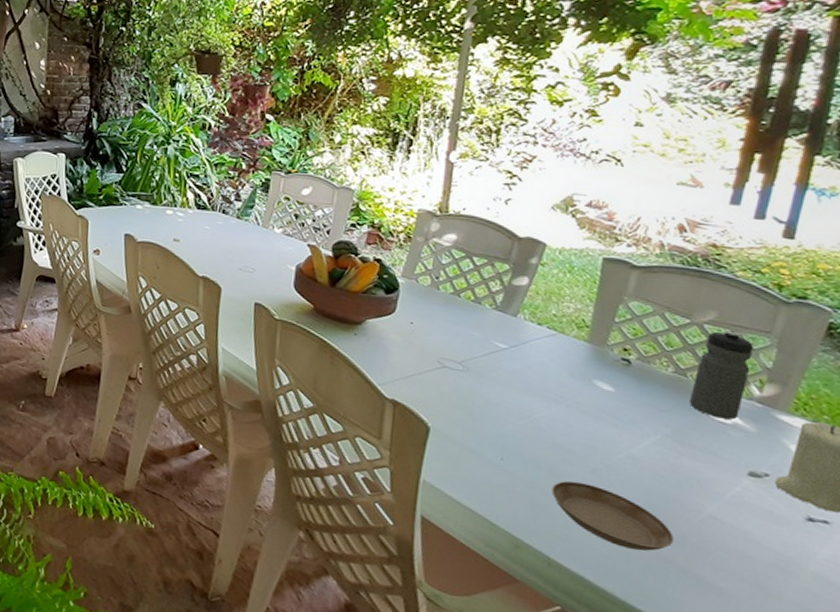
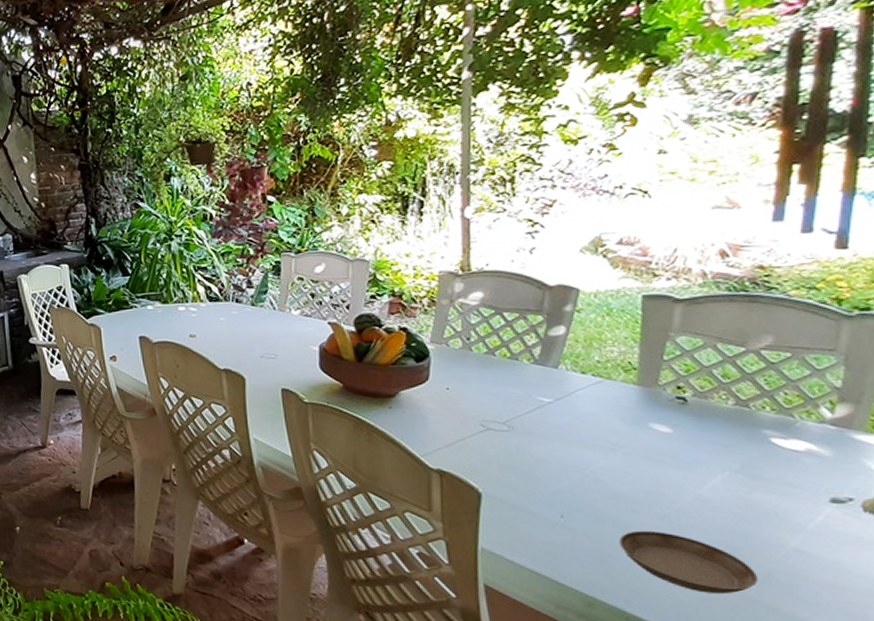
water bottle: present [688,330,754,420] -> none [755,353,818,447]

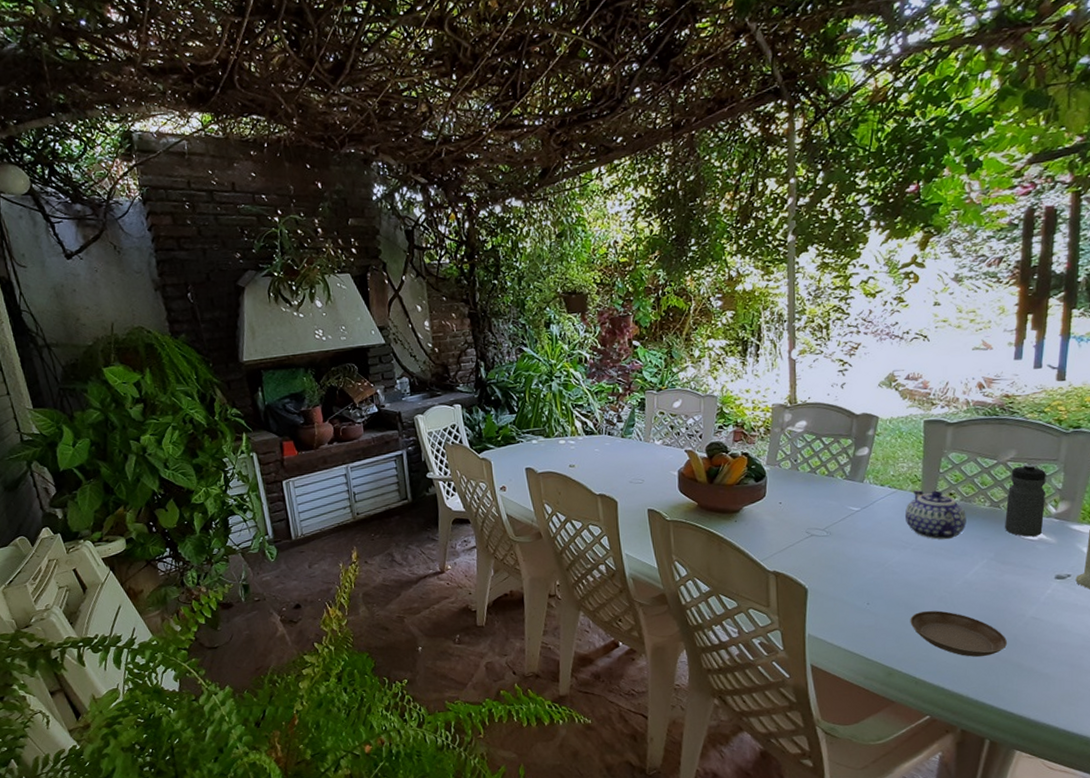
teapot: none [613,380,700,444] -> present [904,489,966,540]
water bottle: none [755,353,818,447] -> present [1004,463,1046,537]

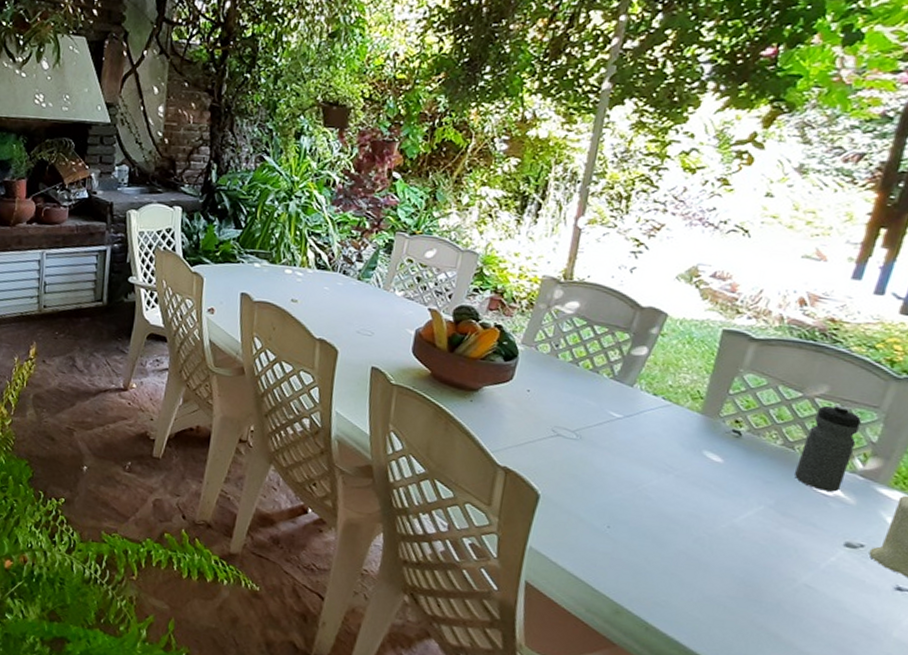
teapot: present [904,489,966,540] -> none [674,407,751,474]
saucer: present [910,610,1008,657] -> none [654,549,769,617]

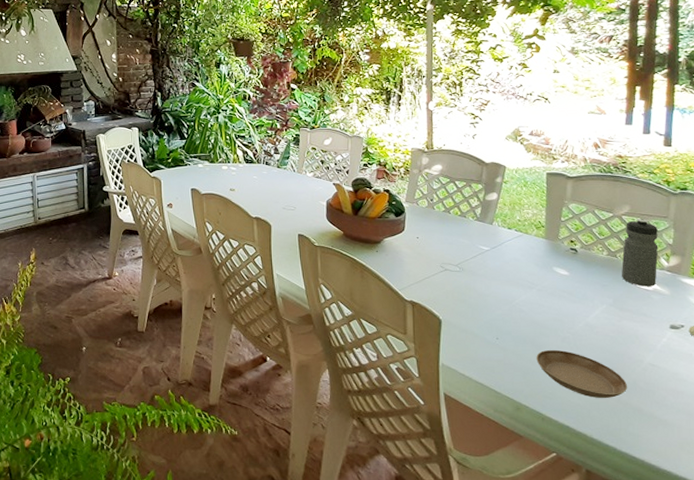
saucer: none [654,549,769,617] -> present [536,349,628,399]

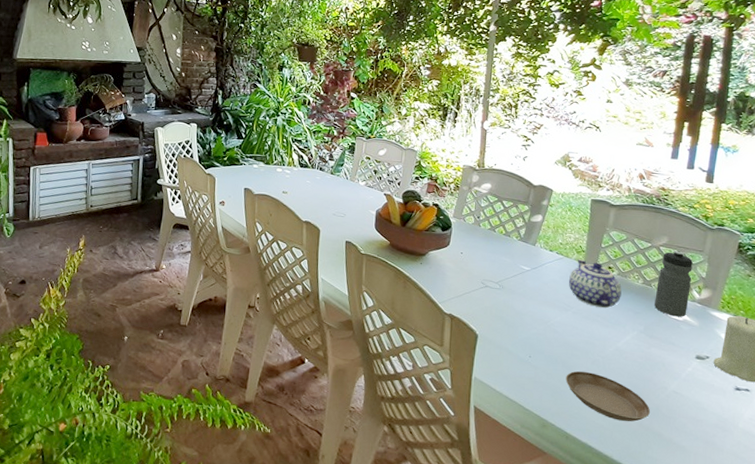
teapot: none [530,235,586,284] -> present [568,259,622,309]

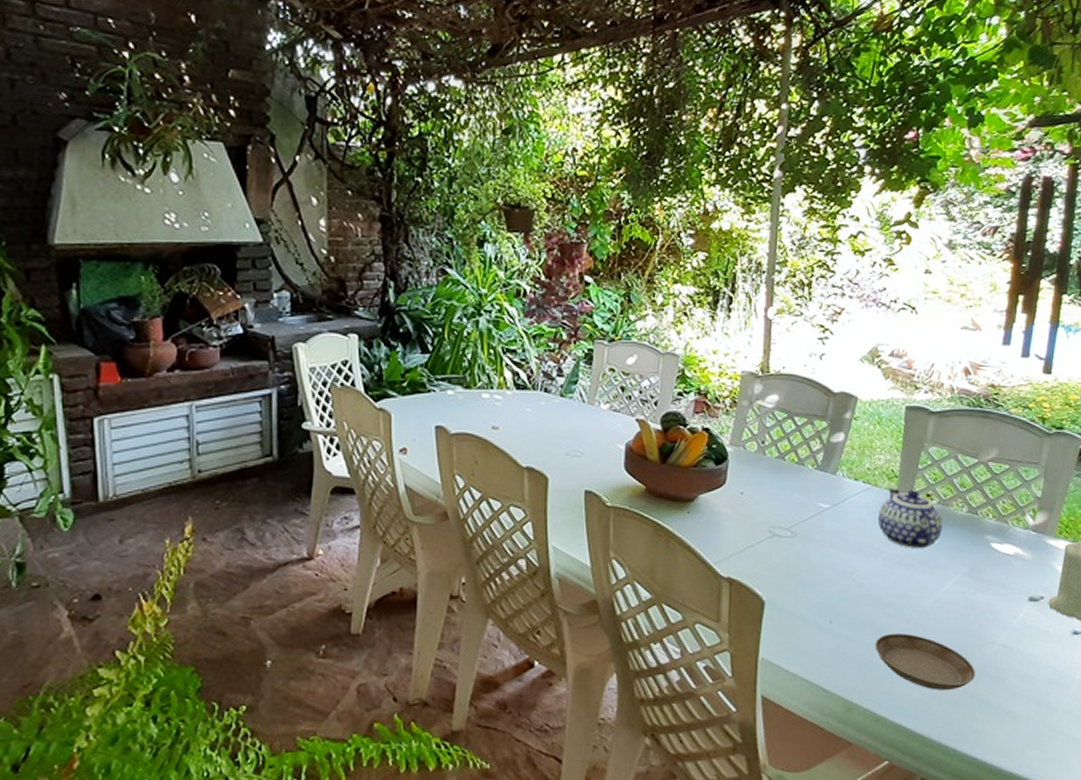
water bottle: present [653,251,693,317] -> none [980,466,1027,551]

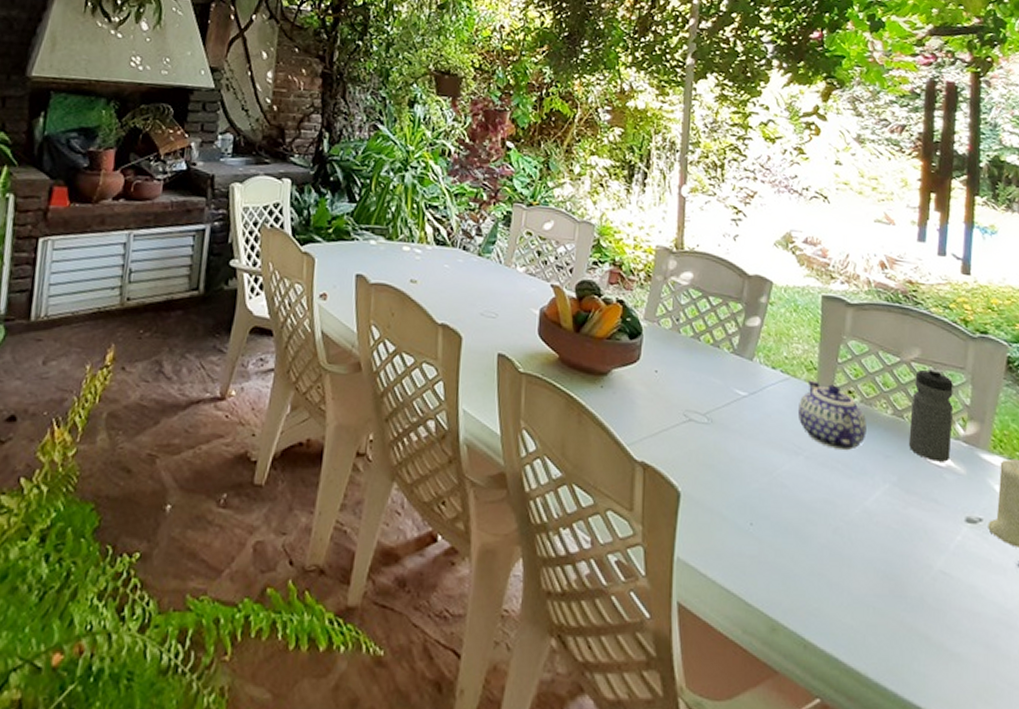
saucer: present [875,633,976,691] -> none [800,543,914,620]
water bottle: none [980,466,1027,551] -> present [908,368,954,462]

